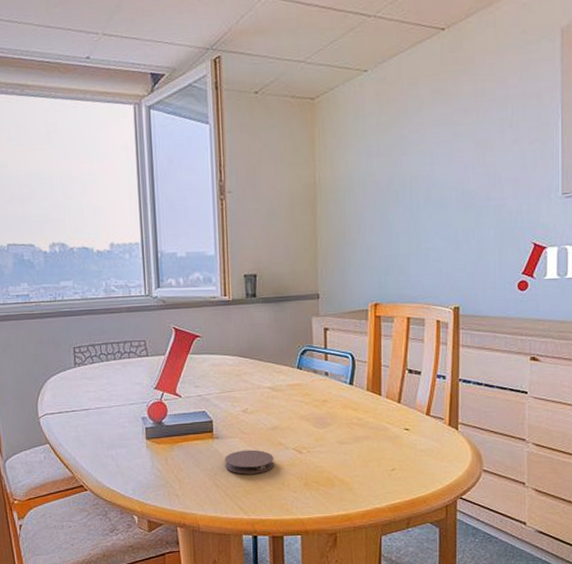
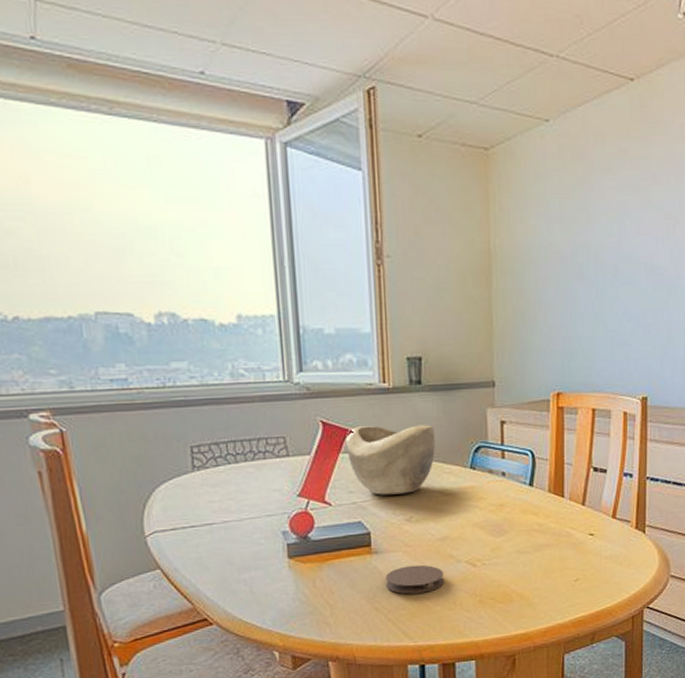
decorative bowl: none [194,331,267,390] -> present [346,425,435,495]

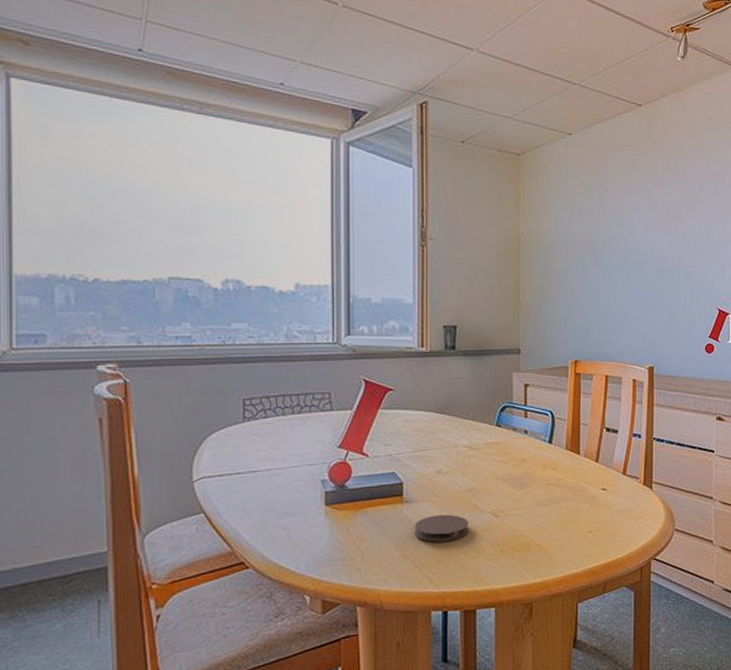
decorative bowl: present [346,425,435,495] -> none [385,385,465,449]

